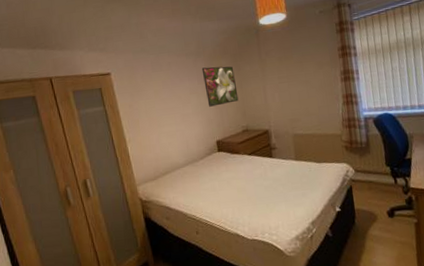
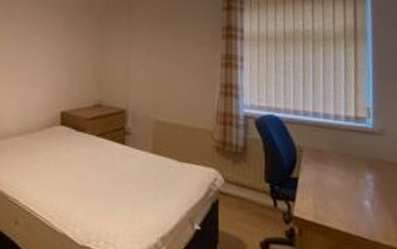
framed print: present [201,66,239,107] -> none [59,23,97,70]

